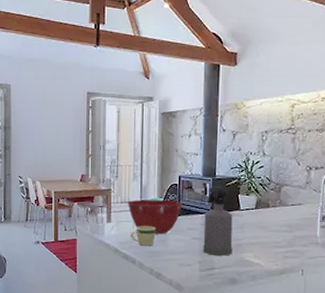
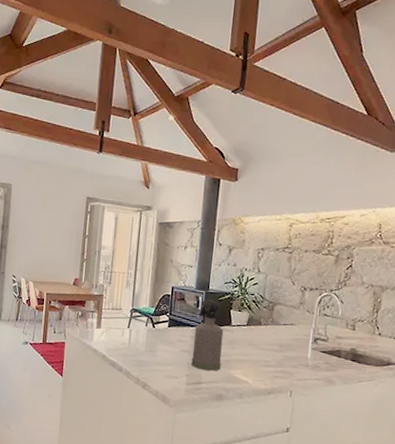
mixing bowl: present [127,199,183,235] -> none [118,307,174,344]
mug: present [130,226,156,246] -> none [118,334,145,355]

